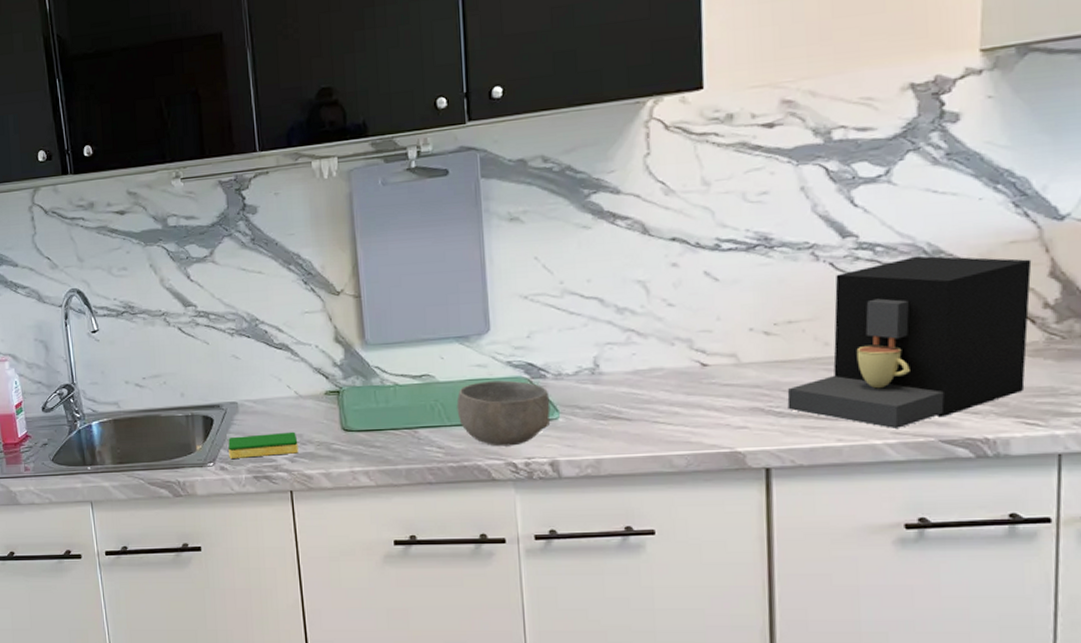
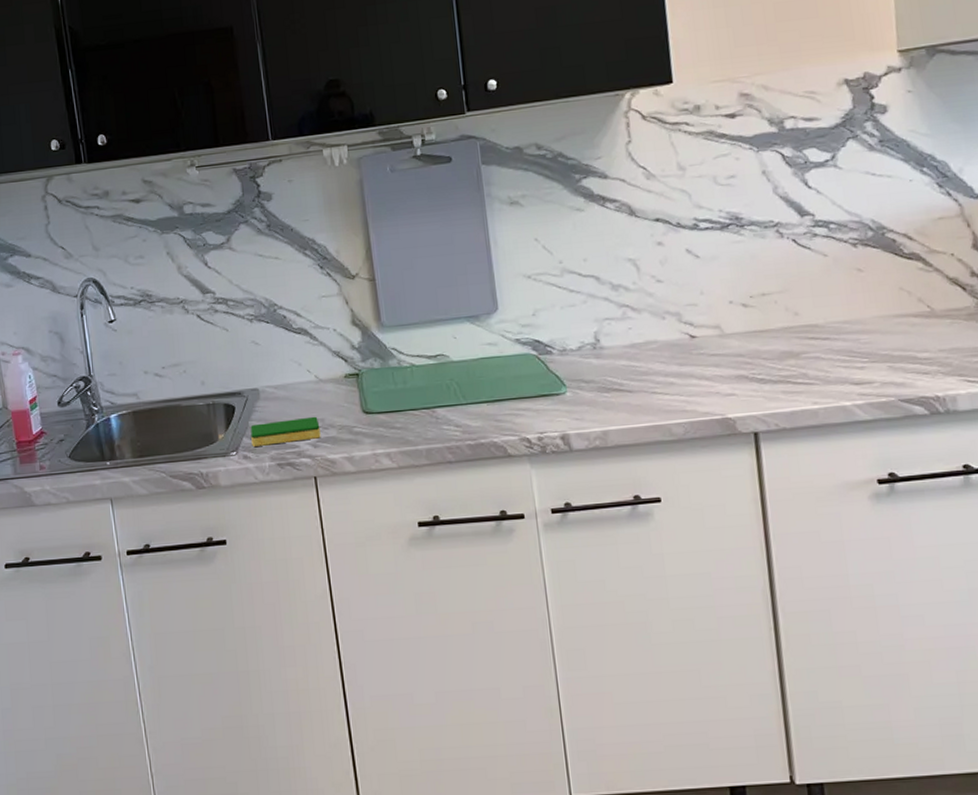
bowl: present [456,380,551,447] -> none [470,357,559,423]
coffee maker: present [787,256,1032,428] -> none [766,232,963,390]

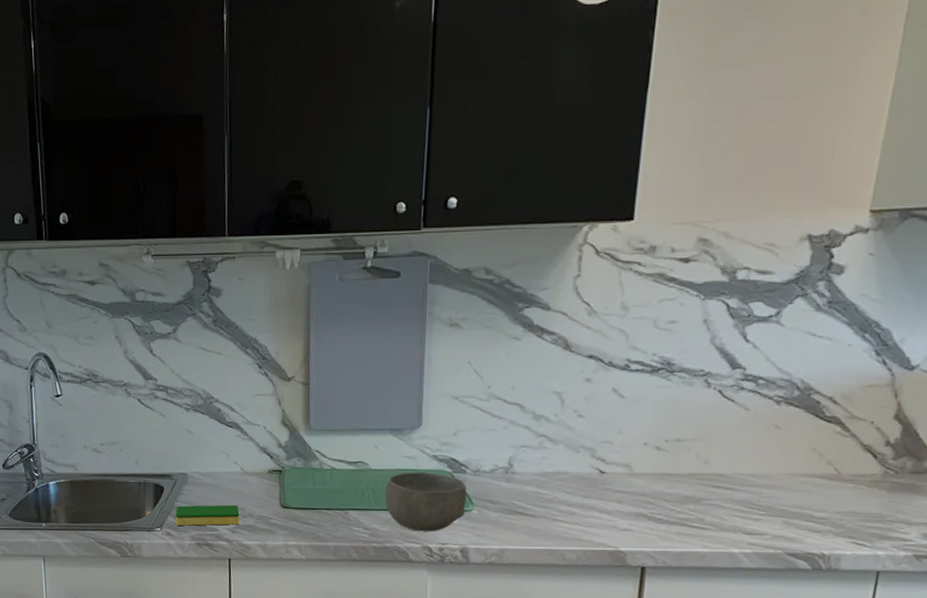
bowl: none [470,357,559,423] -> present [384,472,467,532]

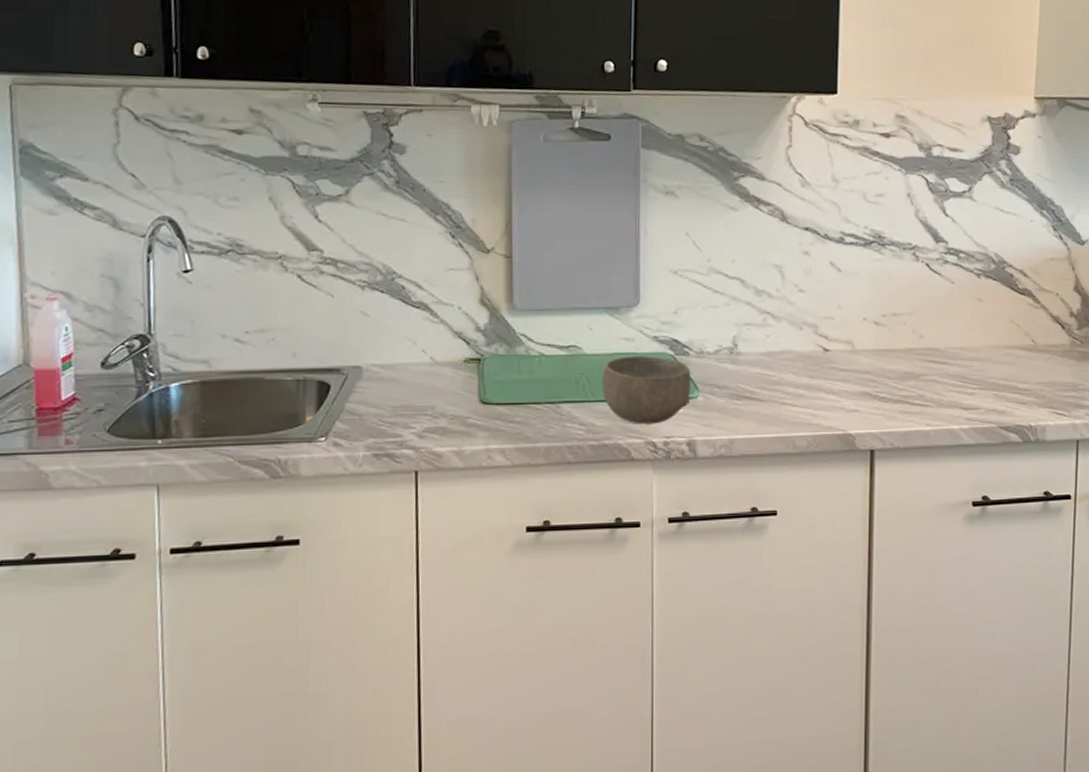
dish sponge: present [175,504,240,526] -> none [346,403,429,433]

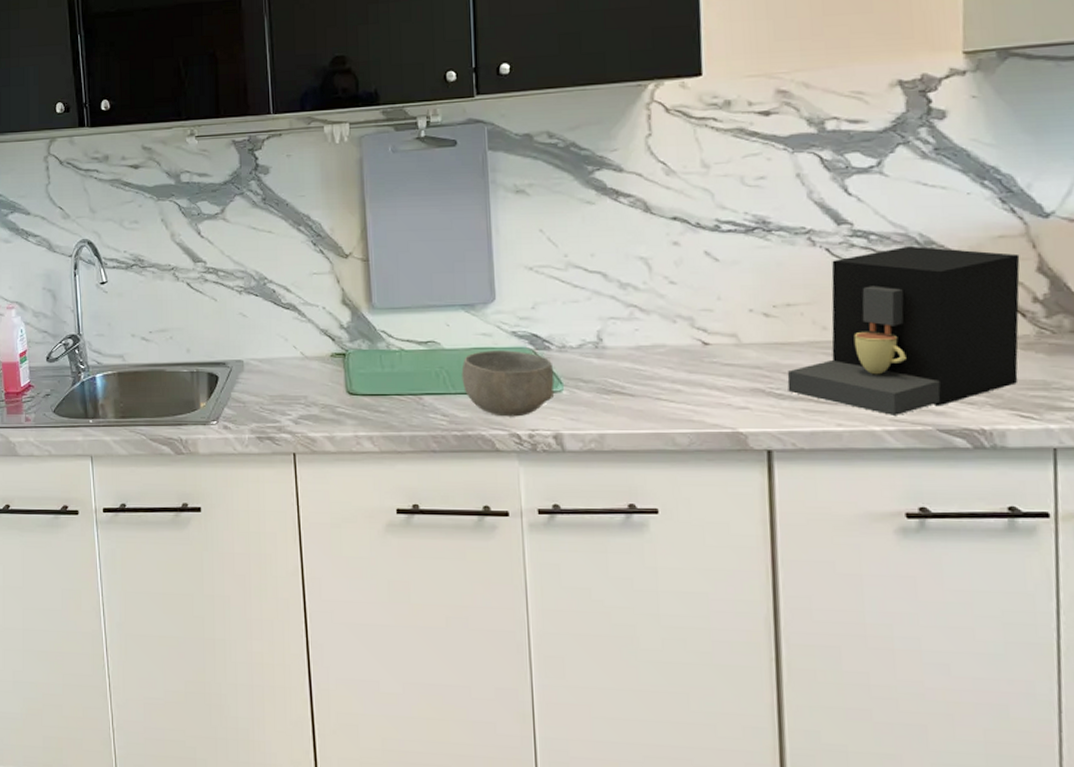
coffee maker: none [890,264,1063,415] -> present [787,245,1020,415]

